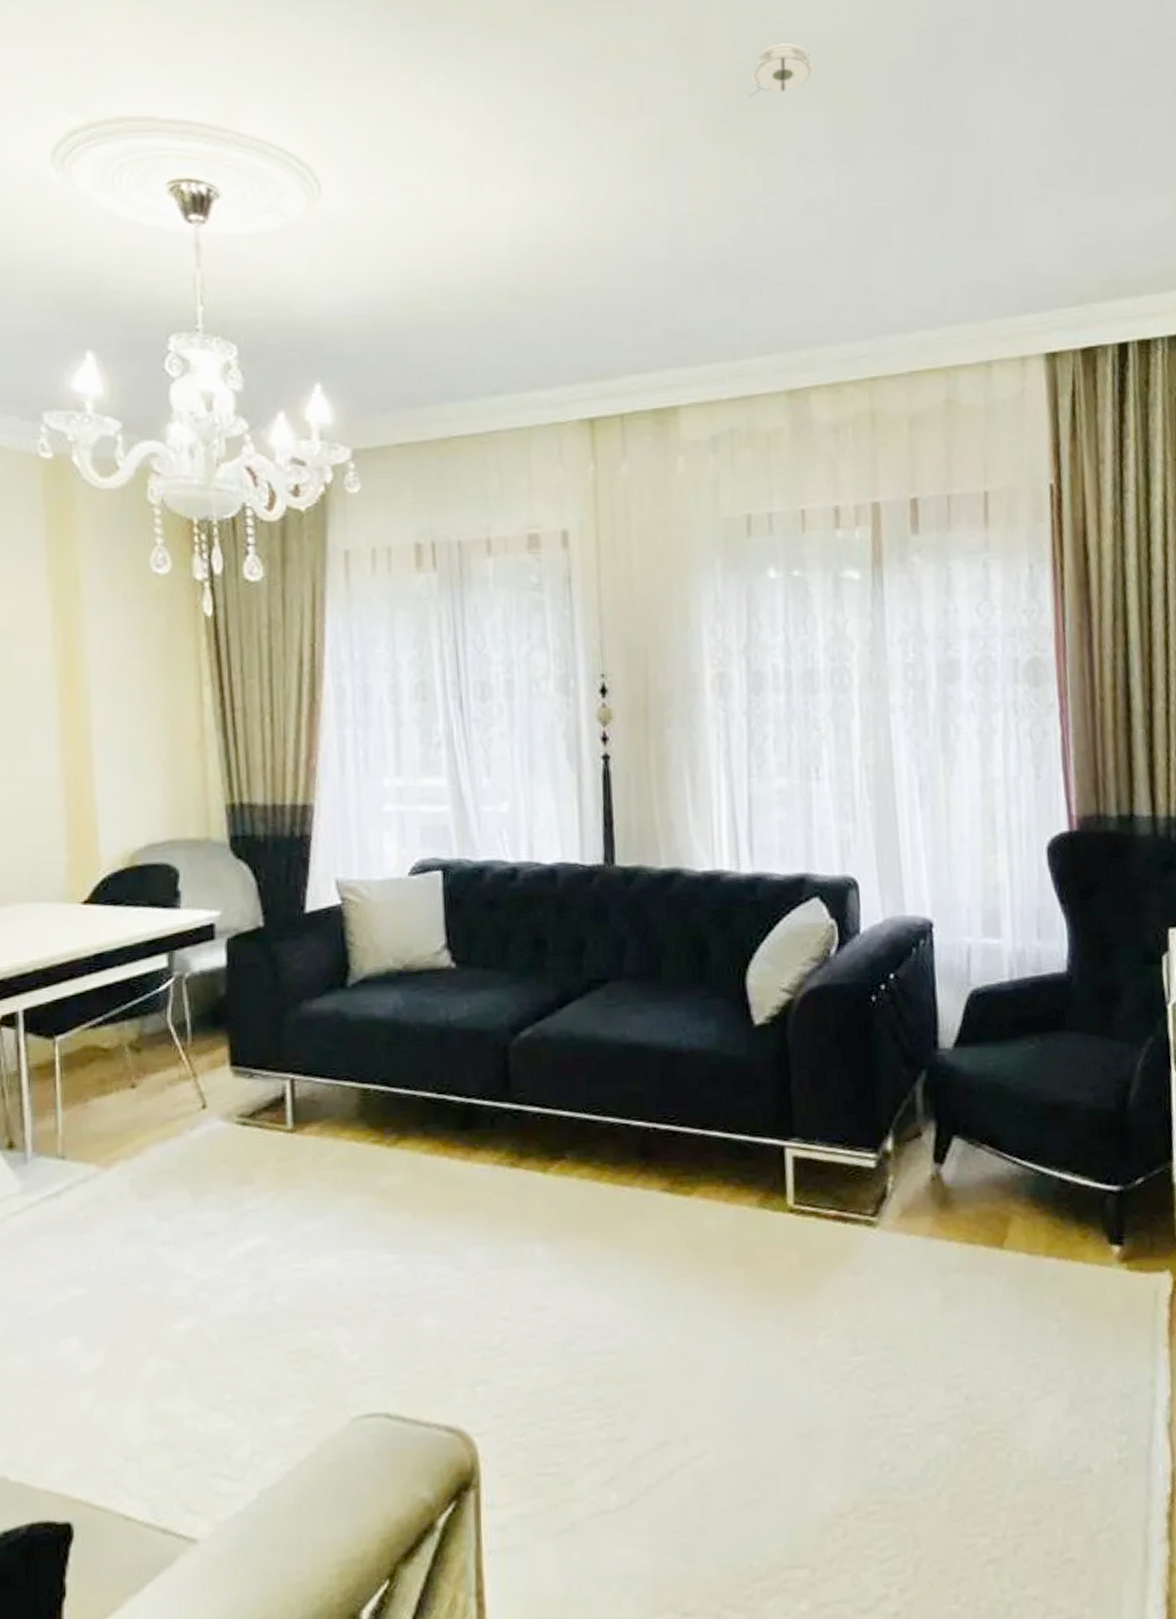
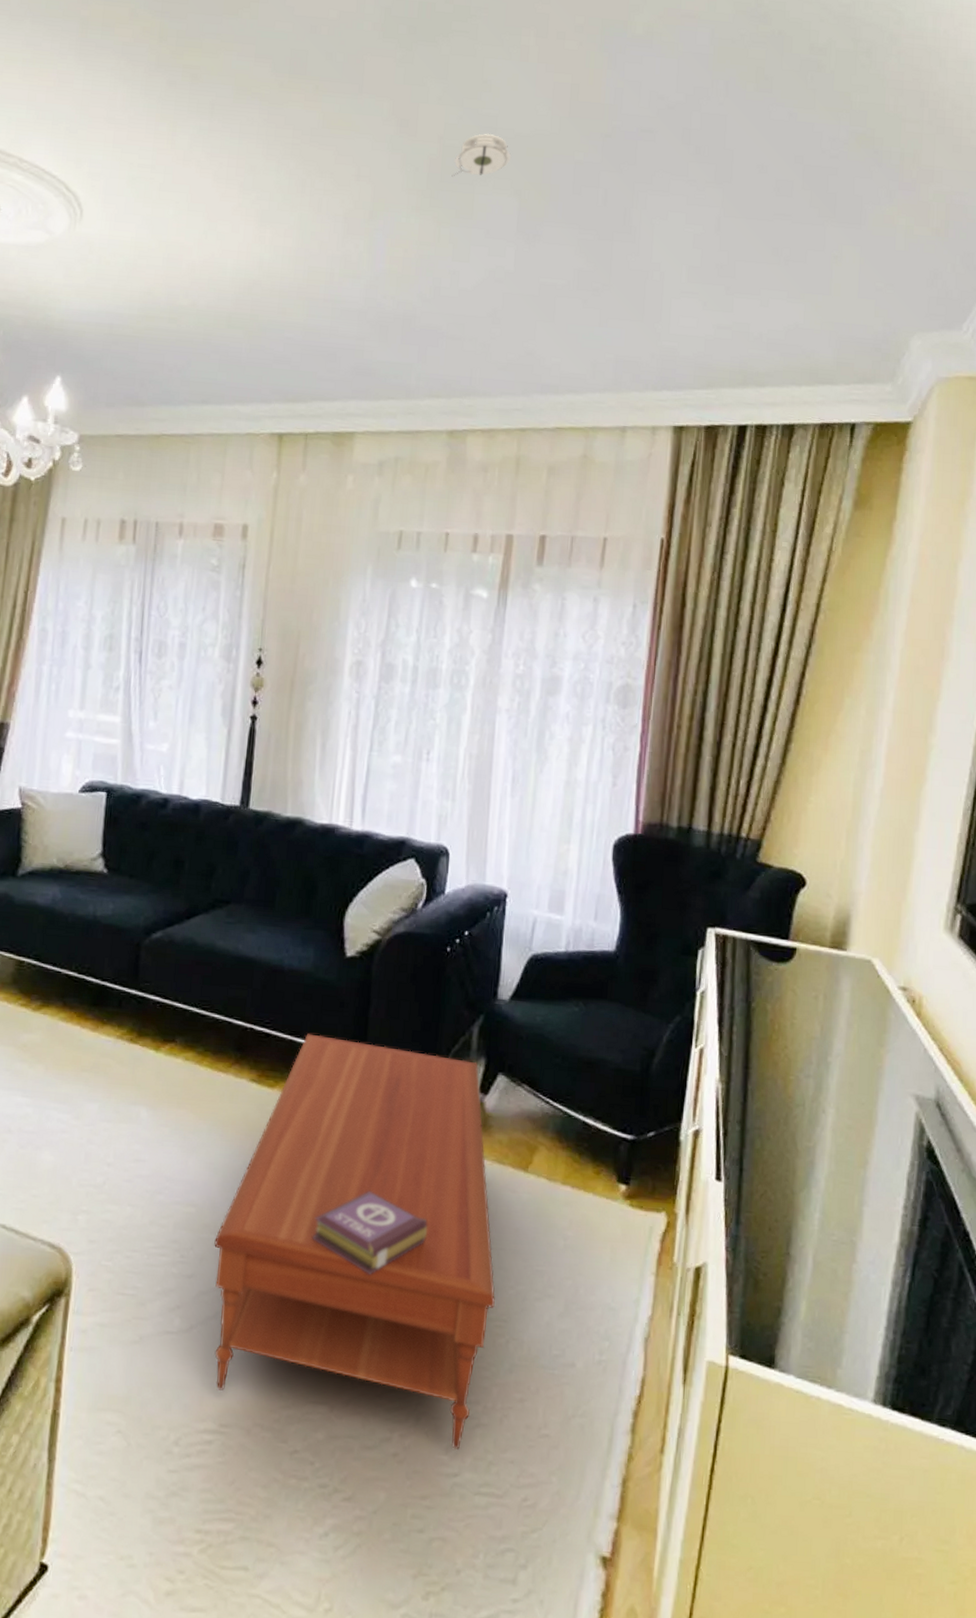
coffee table: none [645,1123,988,1597] -> present [214,1033,495,1451]
book: none [761,1300,896,1403] -> present [312,1190,428,1276]

